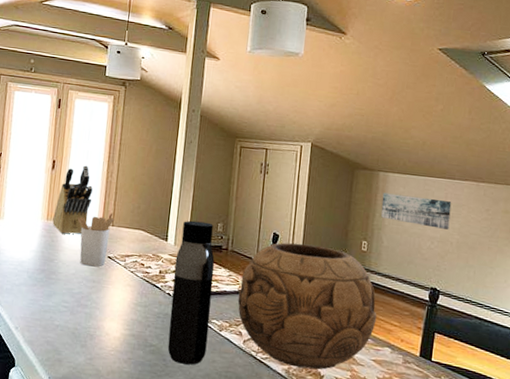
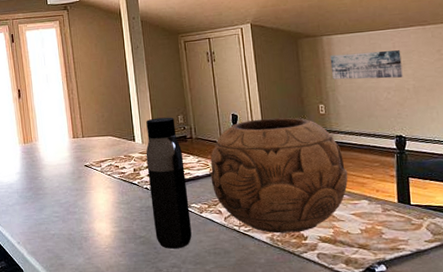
knife block: present [52,165,93,234] -> none [29,88,60,153]
utensil holder: present [77,212,114,267] -> none [50,125,83,177]

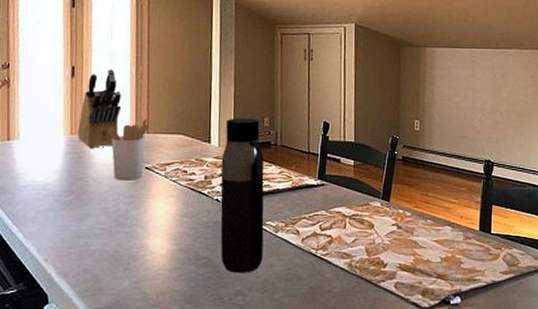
knife block: none [29,88,60,153] -> present [78,69,122,148]
utensil holder: none [50,125,83,177] -> present [106,118,149,180]
decorative bowl: present [210,117,348,234] -> none [292,130,435,259]
wall art: present [330,50,403,80] -> none [430,68,498,100]

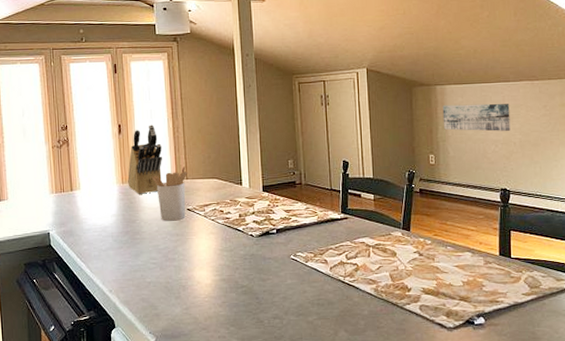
water bottle: present [220,118,264,273] -> none [253,161,296,299]
wall art: none [430,68,498,100] -> present [442,103,511,132]

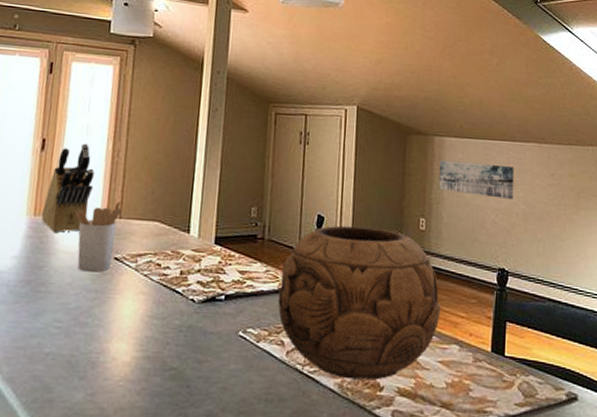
decorative bowl: none [318,166,454,285] -> present [278,225,441,380]

